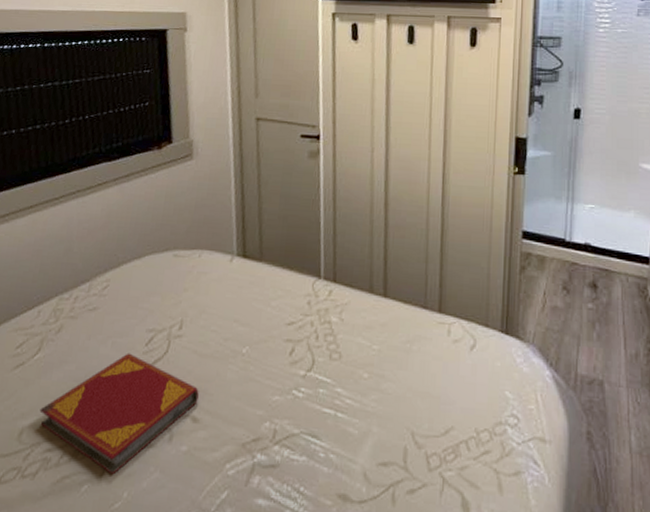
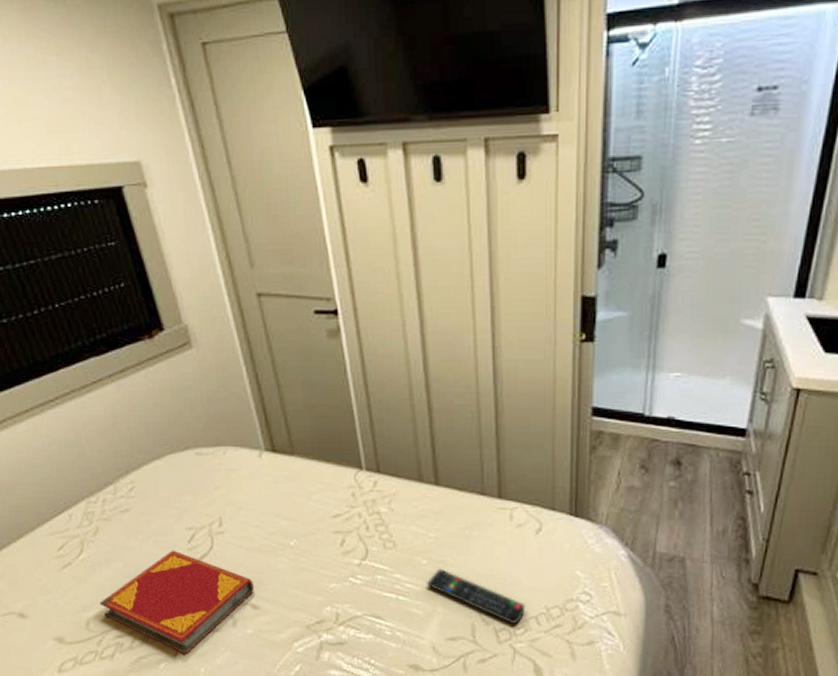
remote control: none [364,383,457,450] -> present [426,568,525,625]

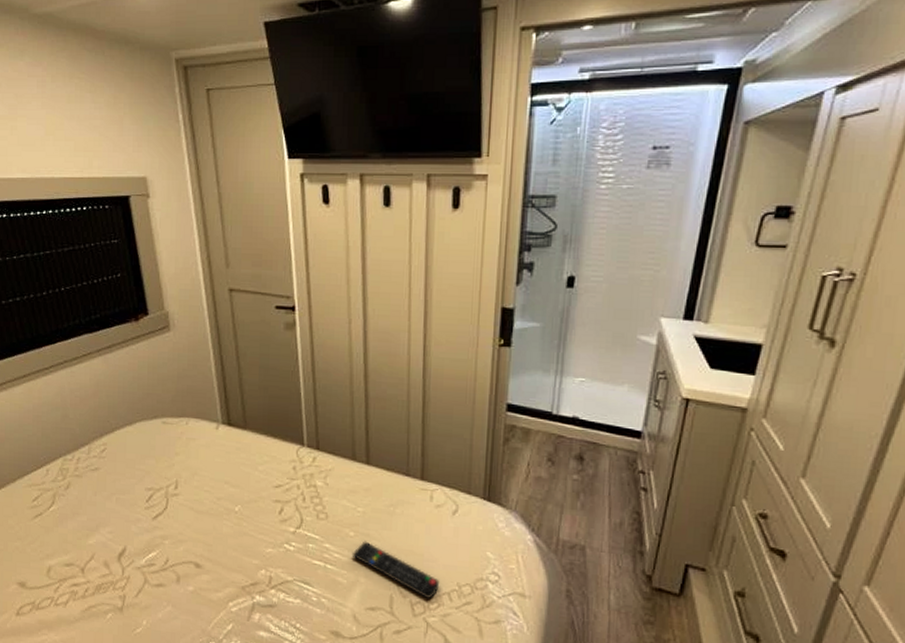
hardback book: present [99,550,254,655] -> none [62,507,199,607]

